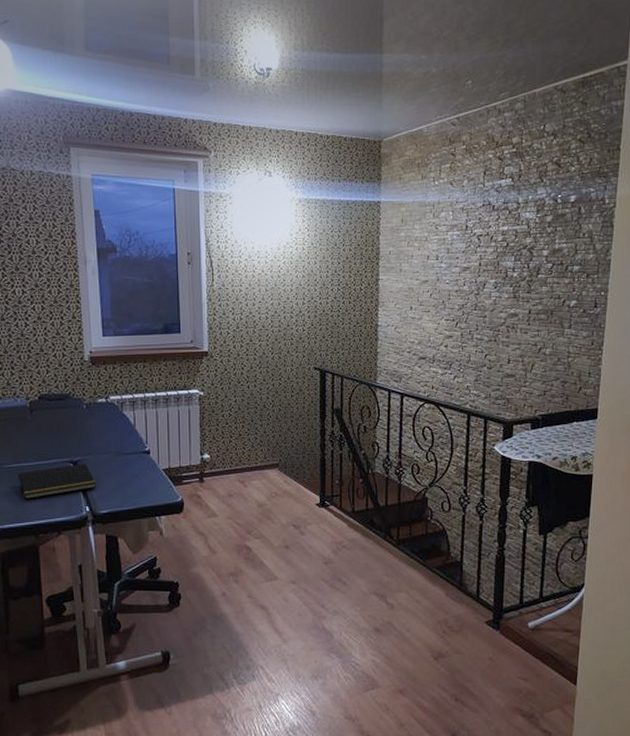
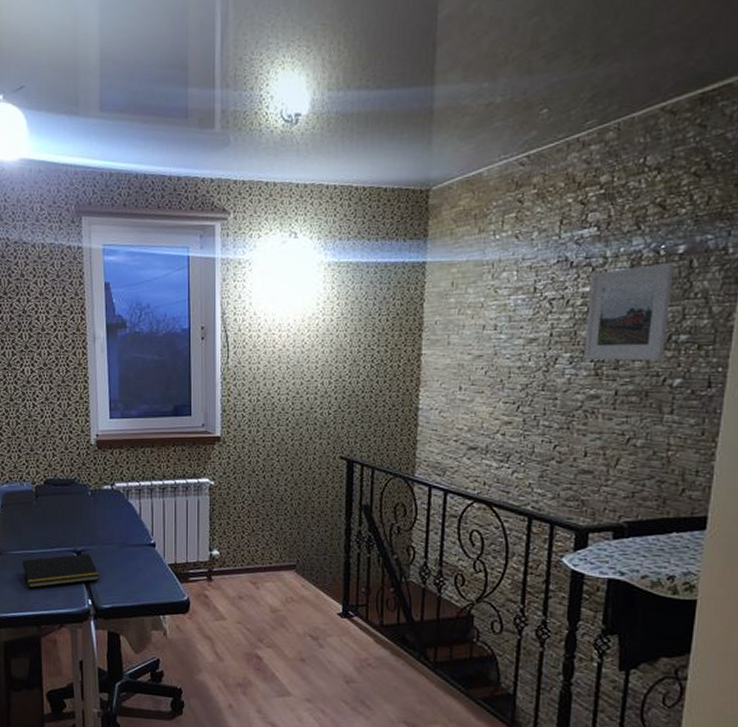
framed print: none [505,209,568,286] -> present [584,263,674,361]

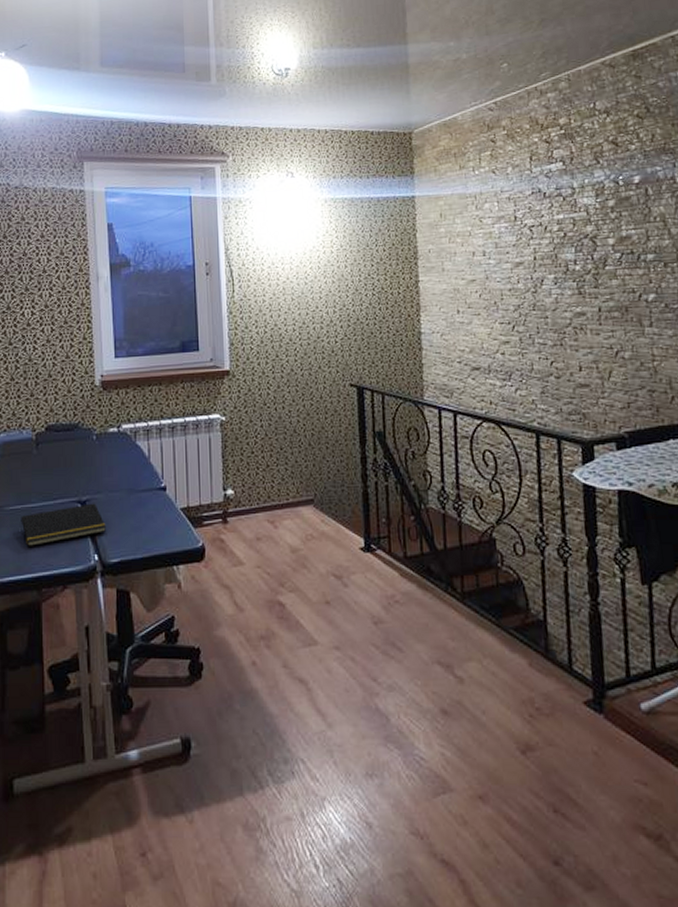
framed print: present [584,263,674,361] -> none [563,192,637,281]

